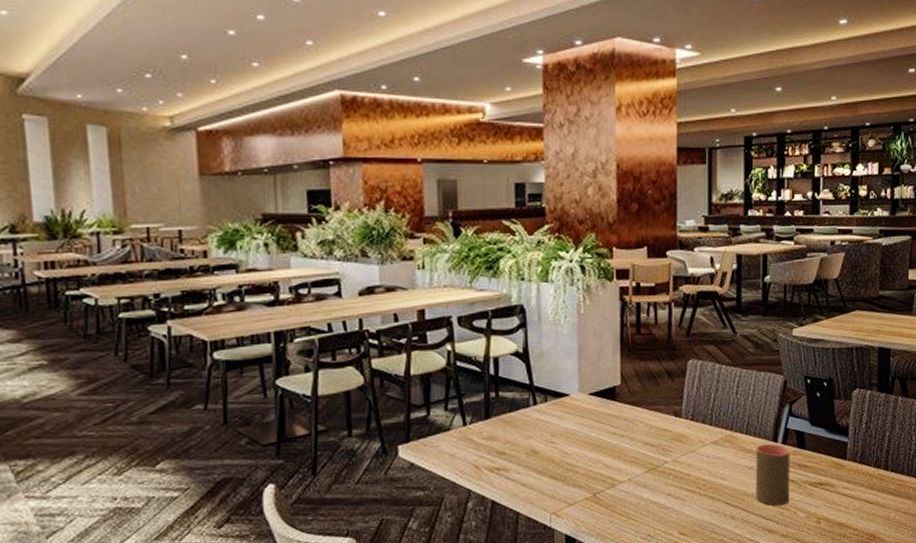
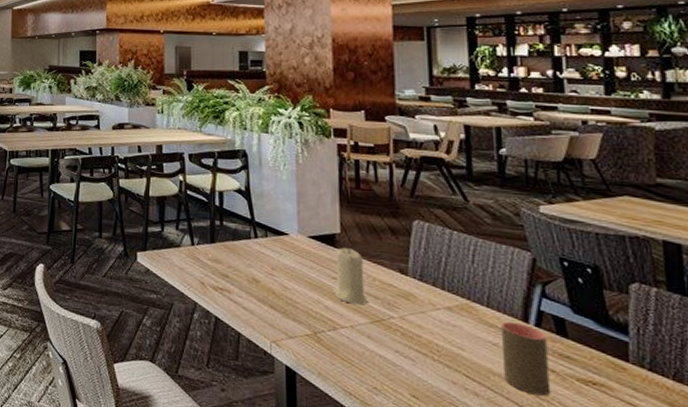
candle: none [612,399,645,457] -> present [332,248,368,305]

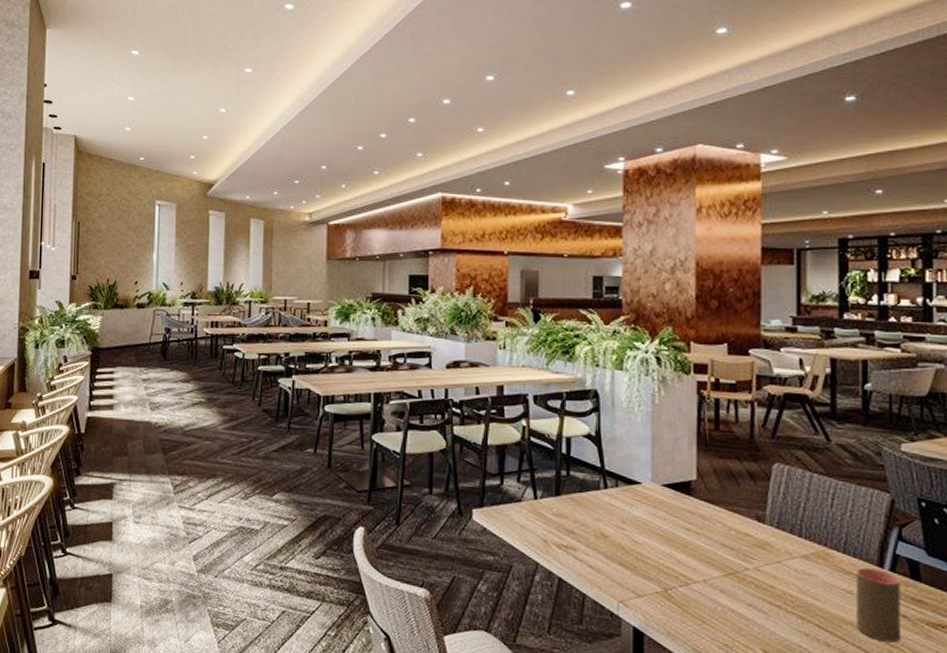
candle: present [332,248,368,305] -> none [686,496,723,557]

